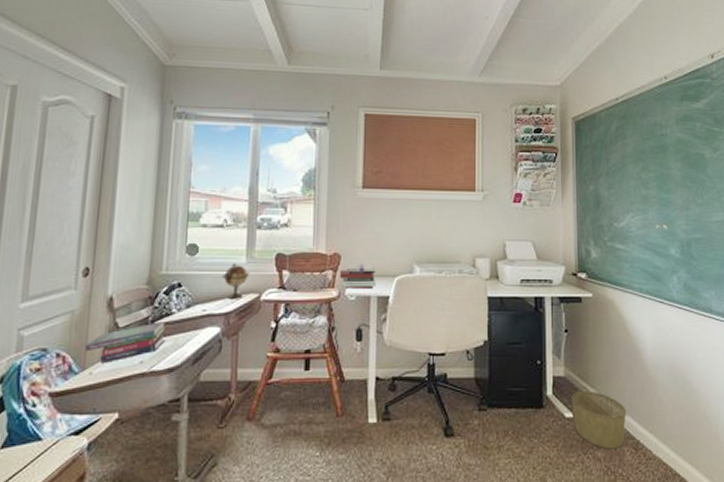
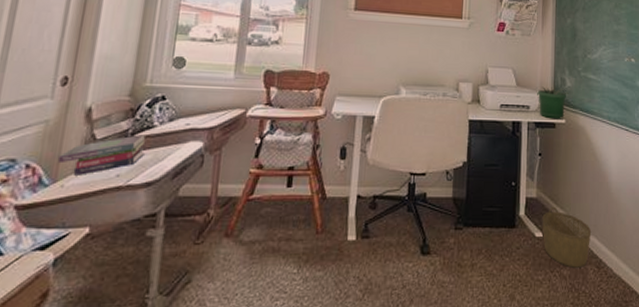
globe: present [221,263,250,299] -> none [207,78,237,114]
books: present [339,264,376,289] -> none [327,83,363,108]
planter: none [560,259,594,293] -> present [537,86,569,120]

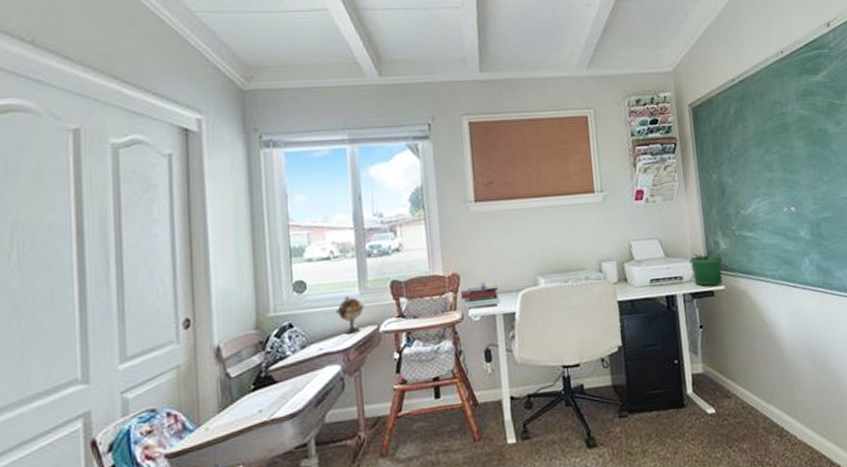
books: present [57,135,145,175] -> none [196,366,283,417]
globe: none [207,78,237,114] -> present [334,296,365,334]
books: none [327,83,363,108] -> present [460,281,500,309]
basket: present [542,206,592,268] -> none [712,379,769,441]

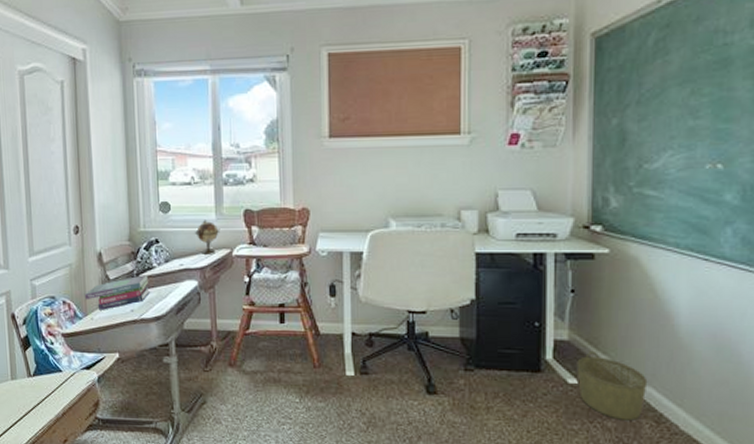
books: none [196,366,283,417] -> present [84,275,150,310]
books: present [460,281,500,309] -> none [309,219,348,244]
planter: present [689,252,724,287] -> none [567,209,614,249]
basket: none [712,379,769,441] -> present [576,350,648,421]

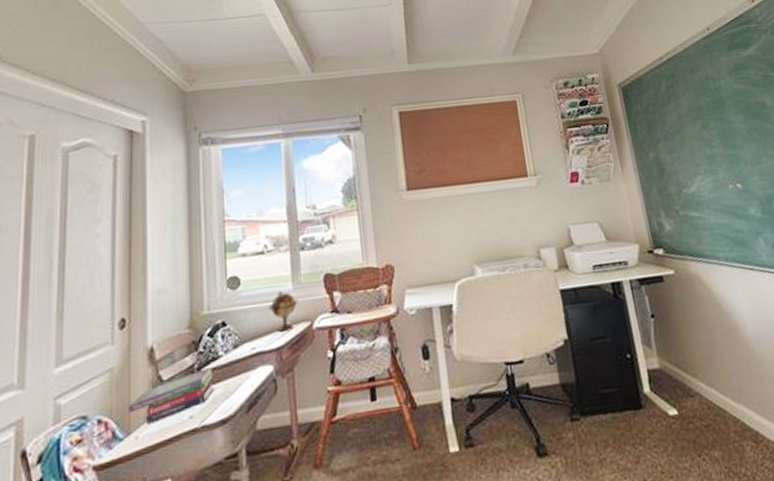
basket: present [576,350,648,421] -> none [672,375,741,448]

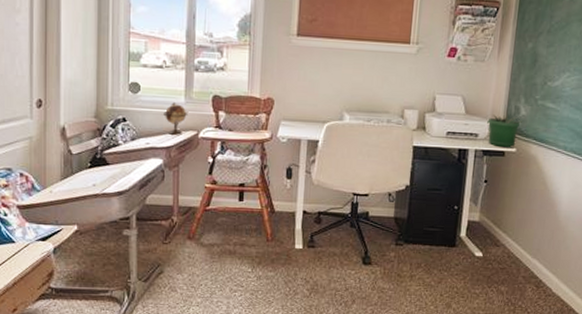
books: present [127,367,214,424] -> none [44,151,114,184]
planter: none [632,234,672,272] -> present [487,115,522,148]

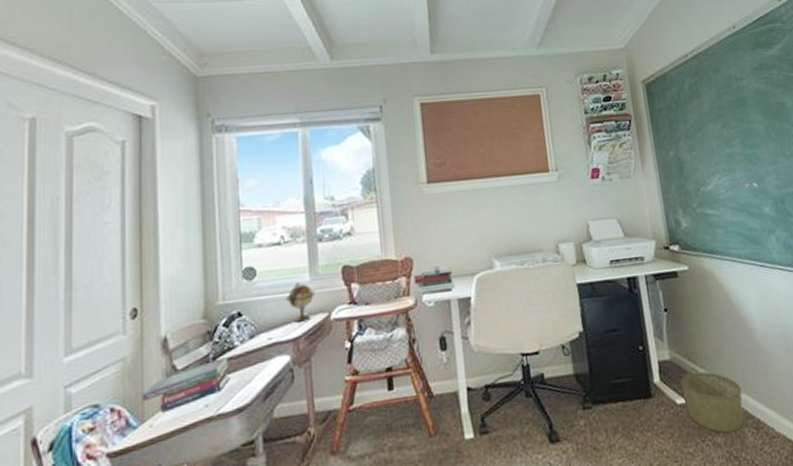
books: none [44,151,114,184] -> present [141,357,230,412]
books: none [272,109,307,133] -> present [413,264,455,294]
basket: none [483,230,534,286] -> present [680,366,743,434]
planter: present [487,115,522,148] -> none [649,231,686,268]

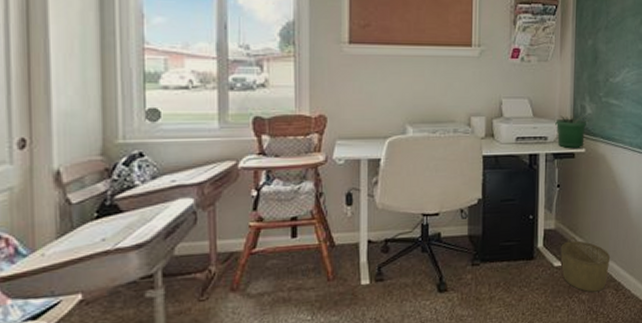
books: present [141,357,230,412] -> none [31,195,129,243]
globe: present [284,282,316,323] -> none [190,129,224,168]
books: present [413,264,455,294] -> none [326,126,366,152]
planter: none [649,231,686,268] -> present [555,115,589,149]

